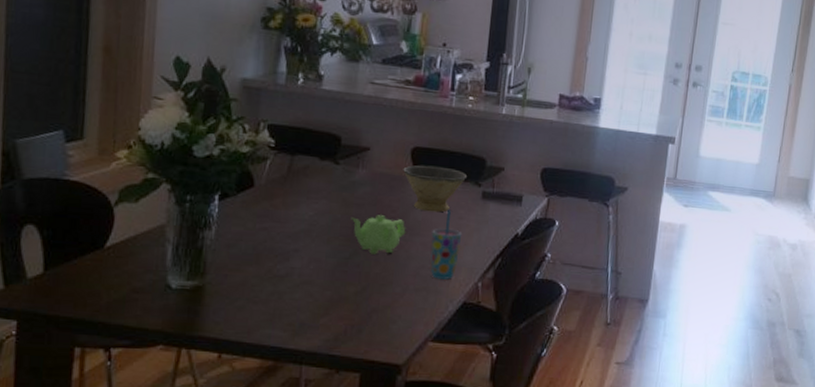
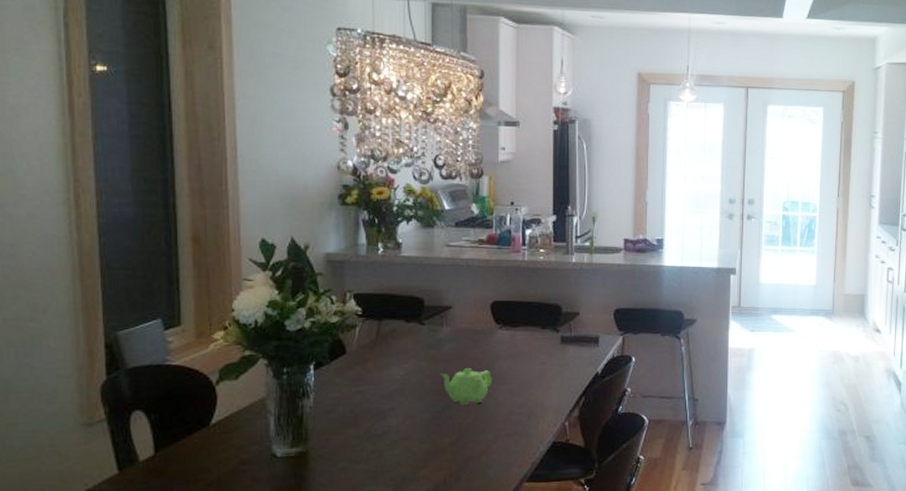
bowl: present [403,165,468,213] -> none [485,317,546,361]
cup: present [430,209,461,280] -> none [517,356,545,423]

